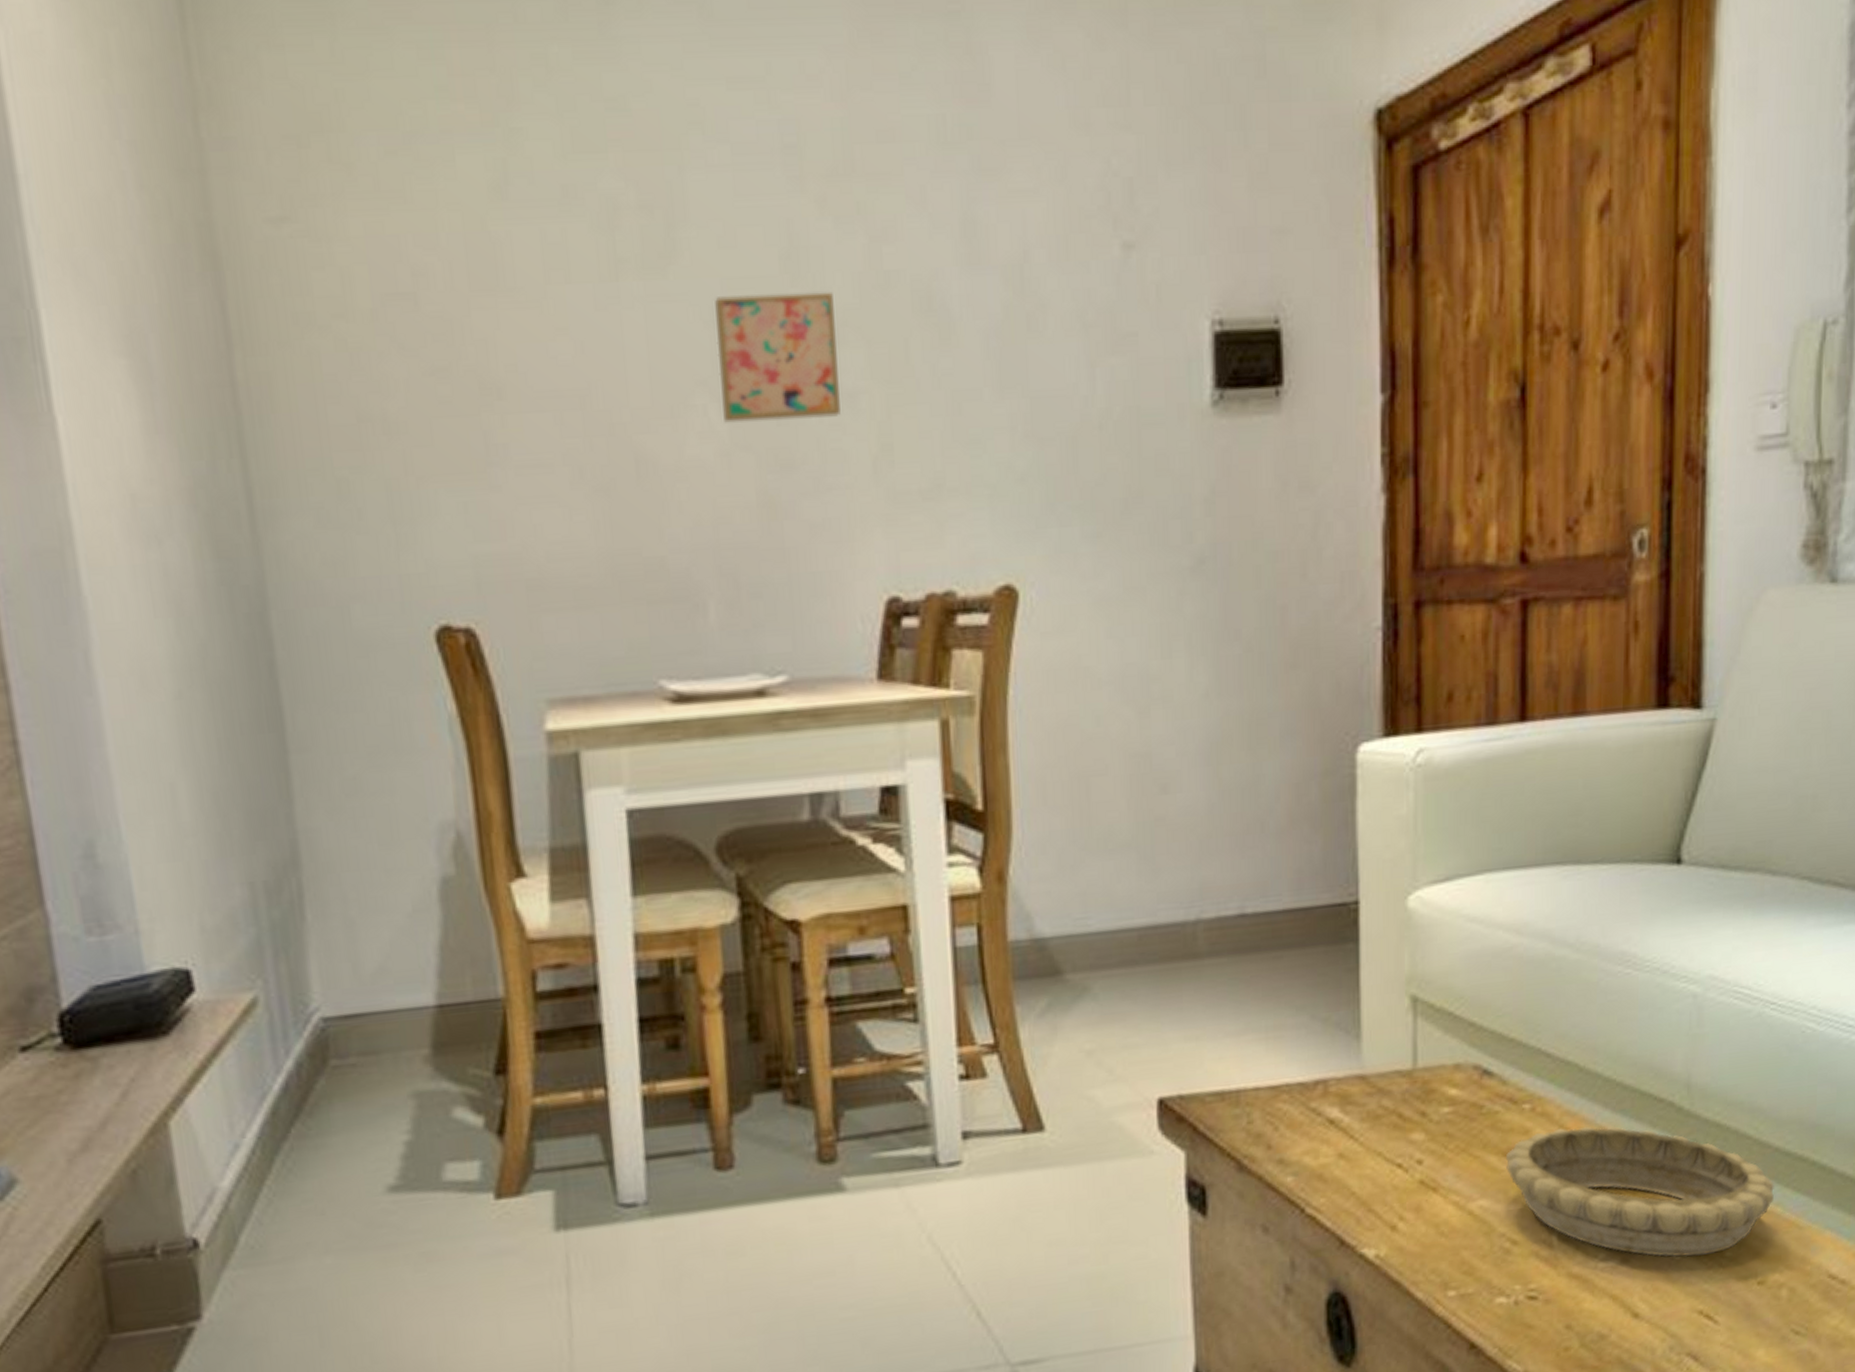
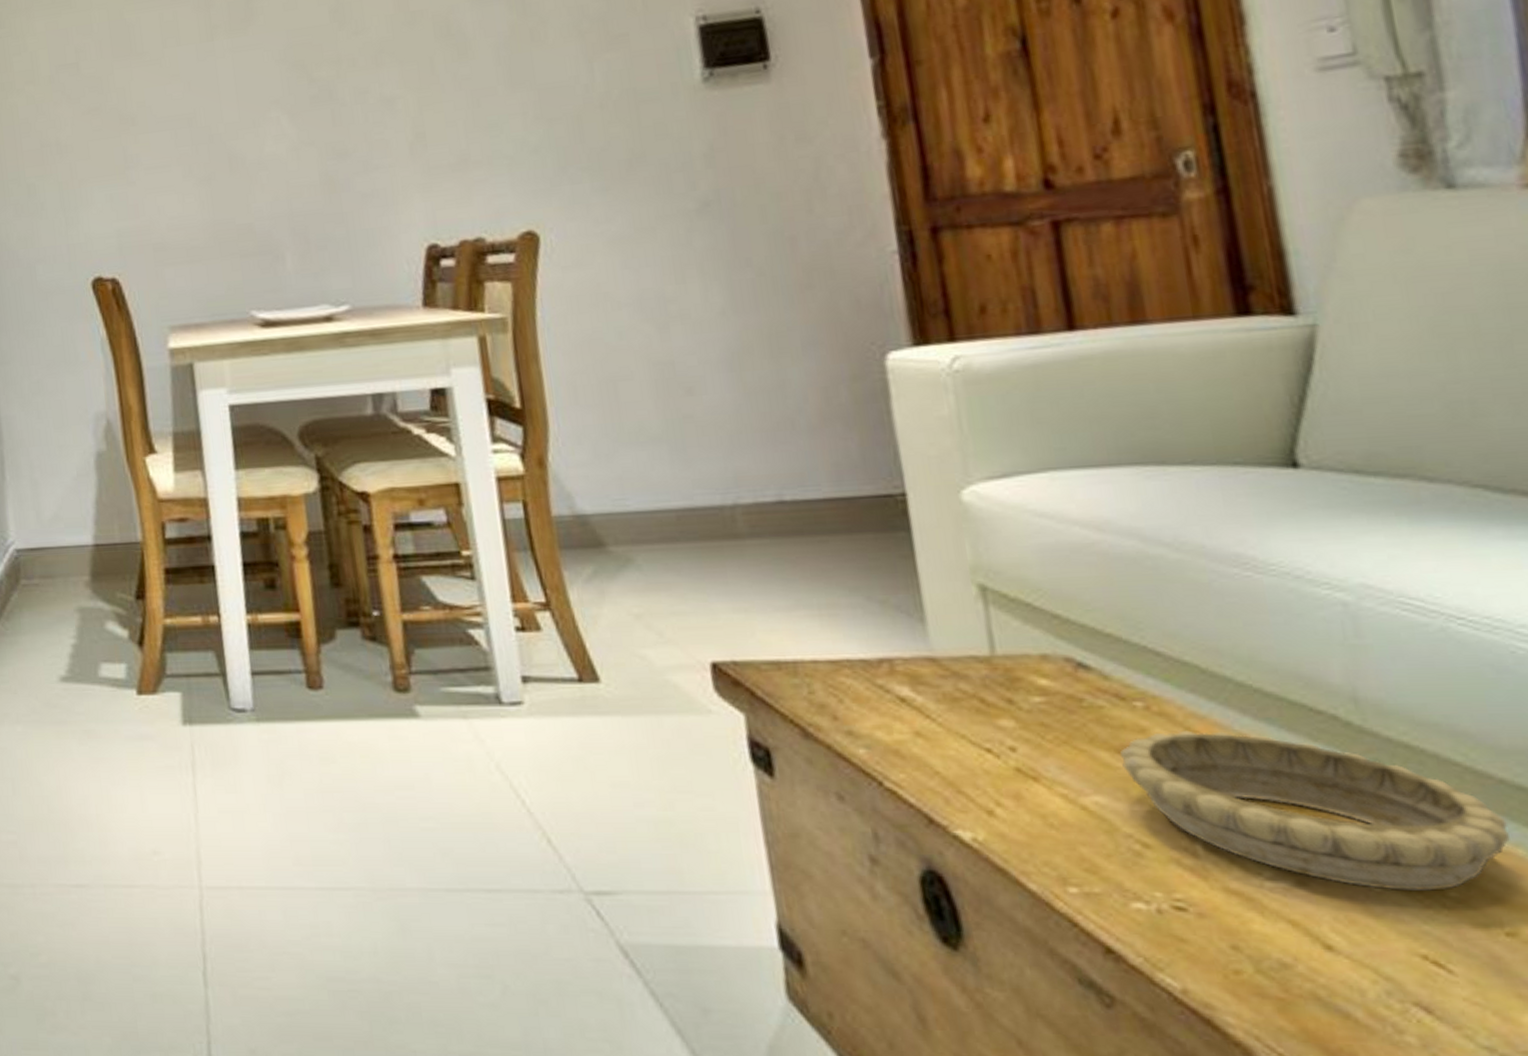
wall art: present [715,291,841,423] -> none [283,30,382,128]

